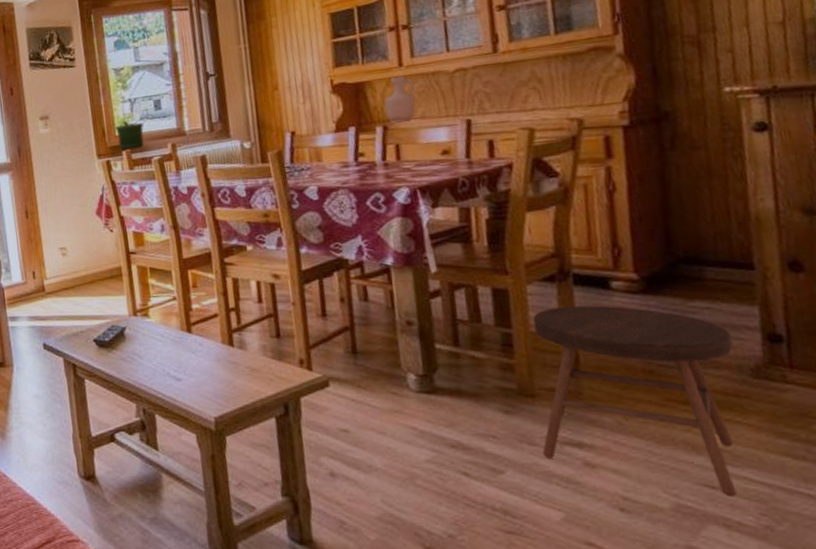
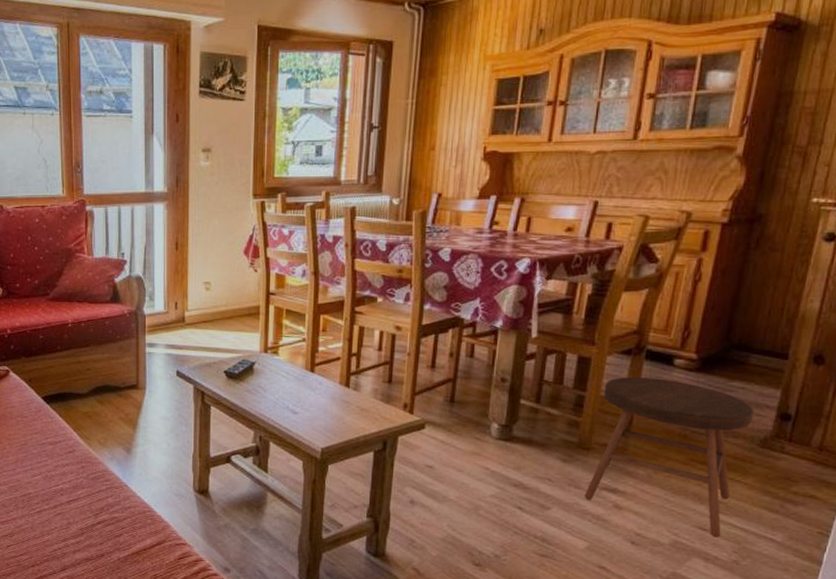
planter: present [115,119,144,151] -> none [275,161,303,193]
ceramic jug: present [384,75,416,124] -> none [527,151,558,198]

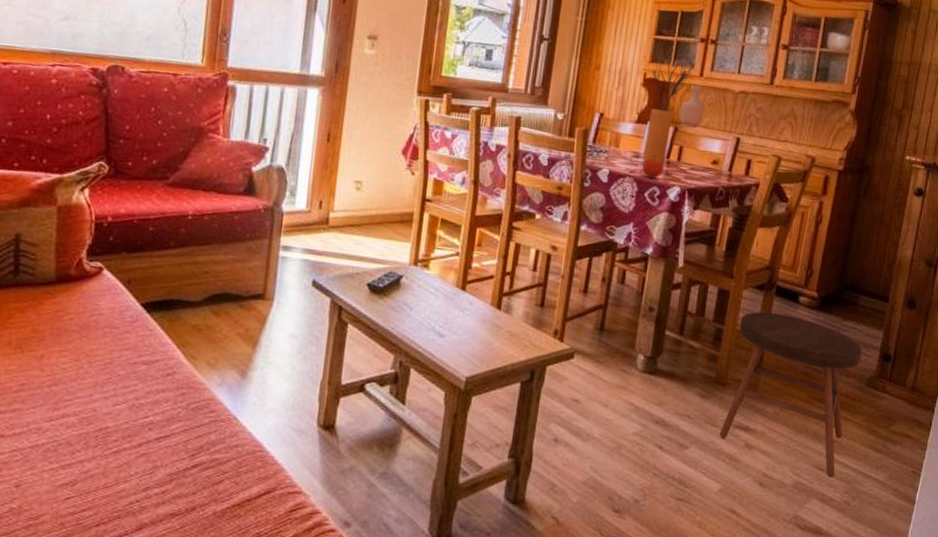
vase: none [487,125,543,242] -> present [642,56,696,168]
fruit: none [487,229,511,252] -> present [642,155,664,178]
ceramic jug: none [527,151,558,198] -> present [680,84,708,129]

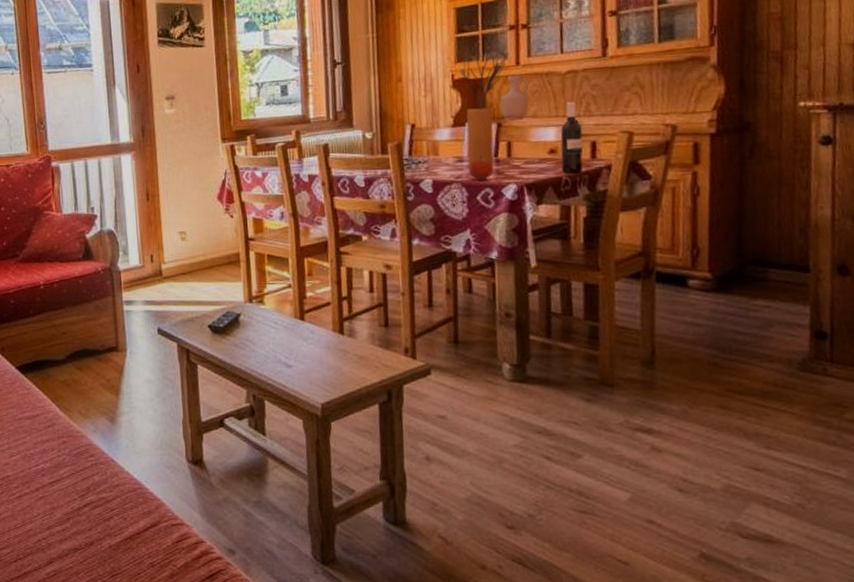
wine bottle: none [719,119,742,187] -> present [560,101,583,174]
stool: present [719,312,863,478] -> none [616,302,786,478]

